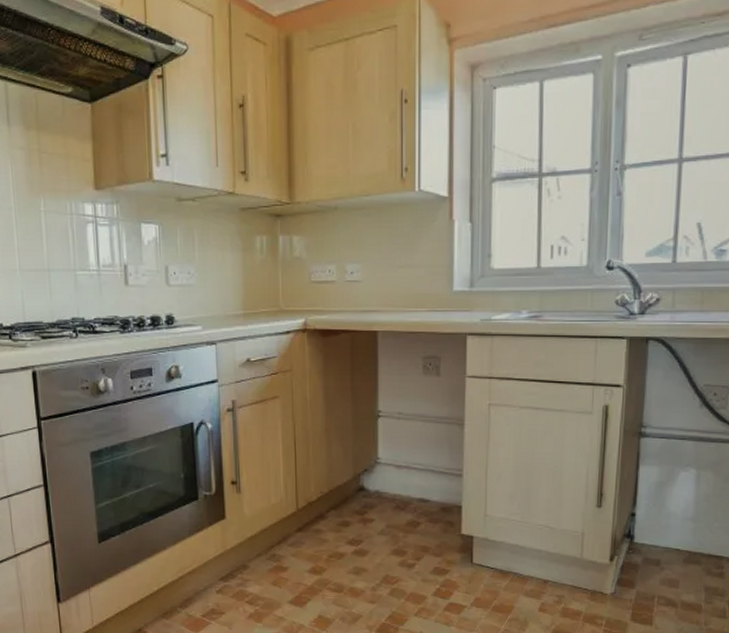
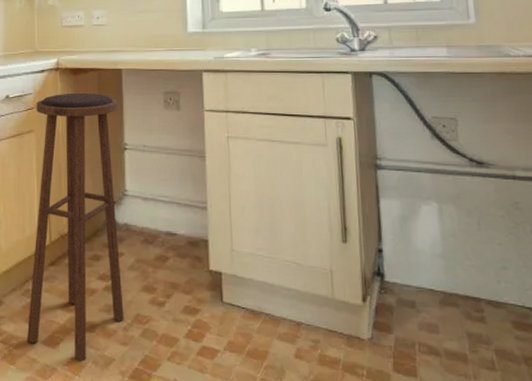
stool: none [273,356,373,618] -> present [26,92,124,362]

